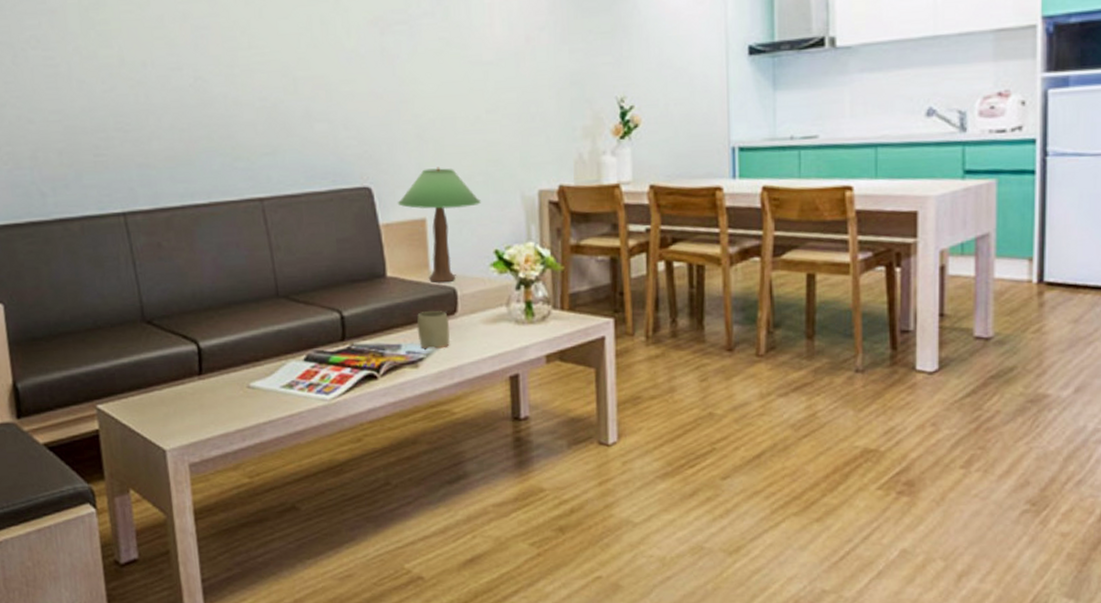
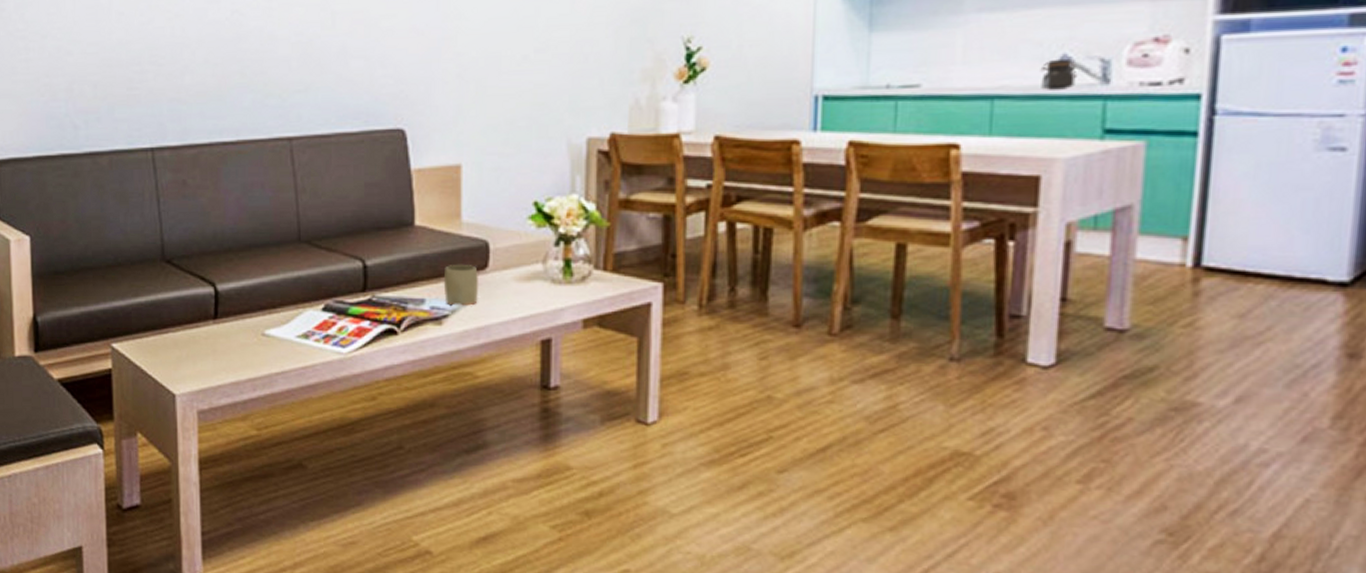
table lamp: present [397,167,481,282] -> none [431,109,522,234]
jar: none [912,111,941,139] -> present [1040,58,1078,92]

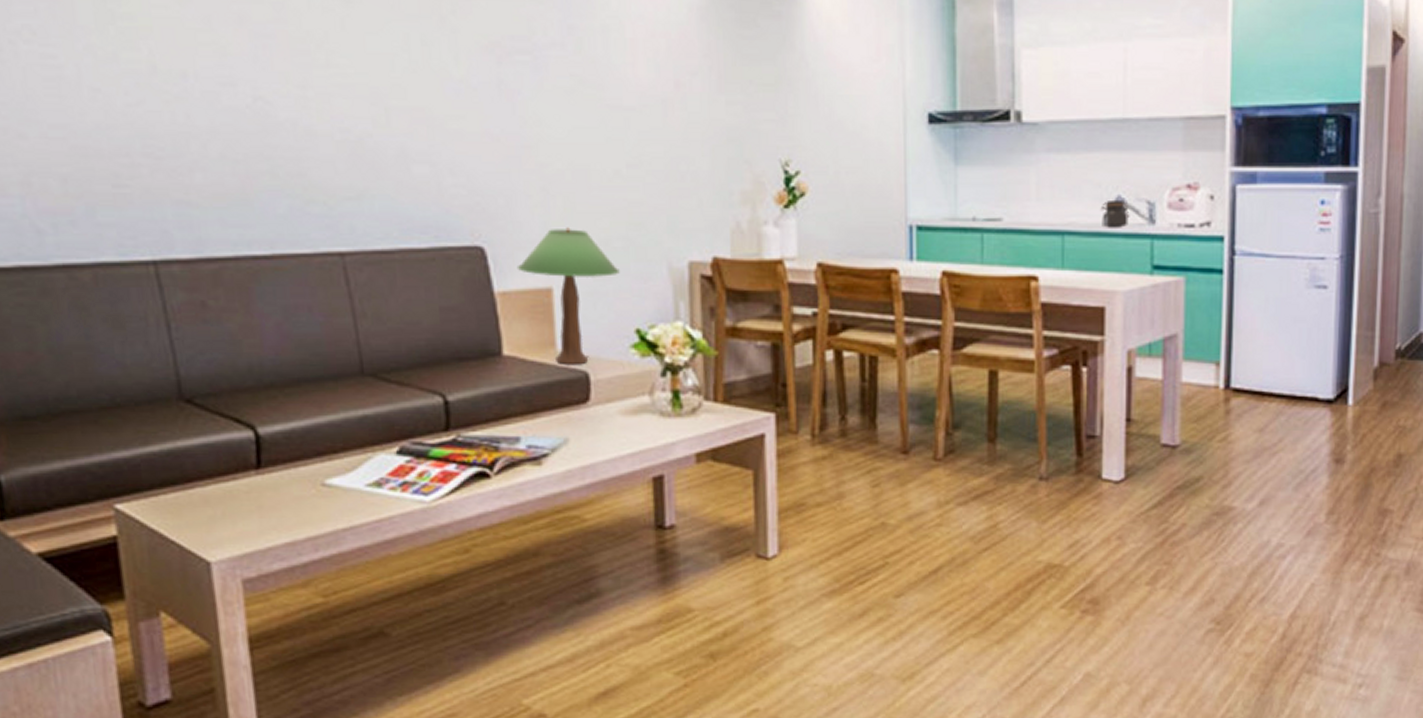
table lamp: none [431,109,522,234] -> present [516,227,620,364]
mug: present [443,265,479,306] -> none [539,398,581,444]

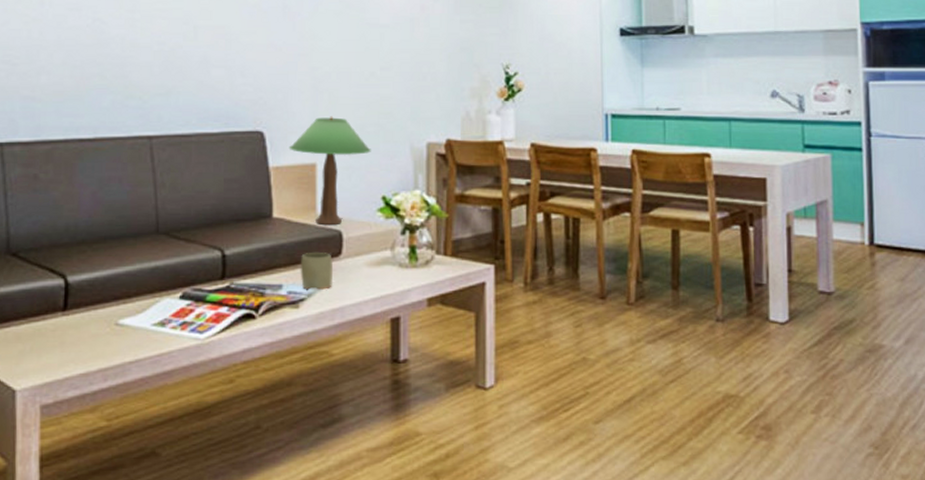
mug: none [539,398,581,444] -> present [300,252,334,290]
jar: present [1100,199,1130,230] -> none [759,93,784,117]

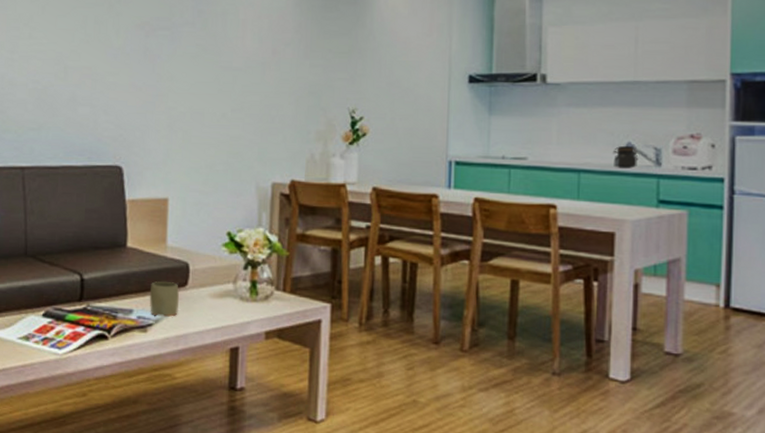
table lamp: present [288,116,371,225] -> none [144,154,219,257]
jar: none [759,93,784,117] -> present [612,145,639,170]

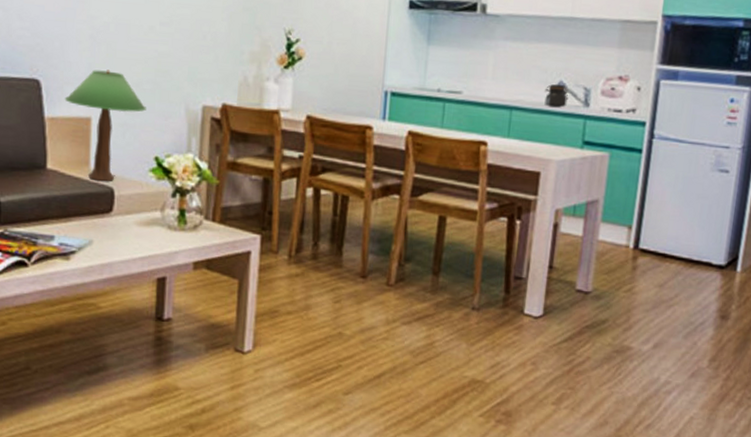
table lamp: none [144,154,219,257] -> present [64,69,146,181]
mug: present [149,281,180,317] -> none [71,207,104,244]

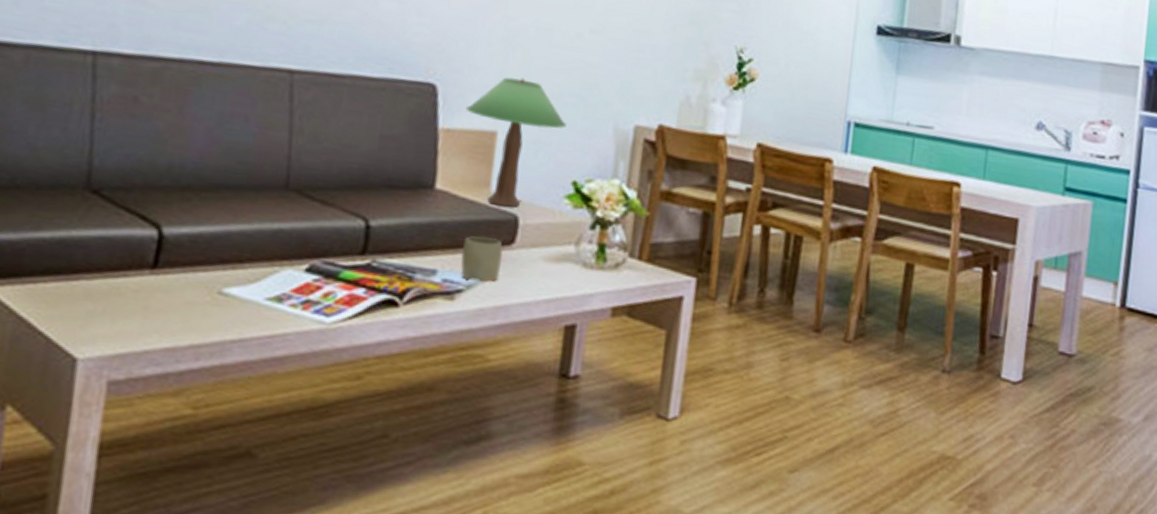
mug: none [71,207,104,244] -> present [460,236,503,282]
jar: present [544,83,569,109] -> none [1022,124,1049,151]

